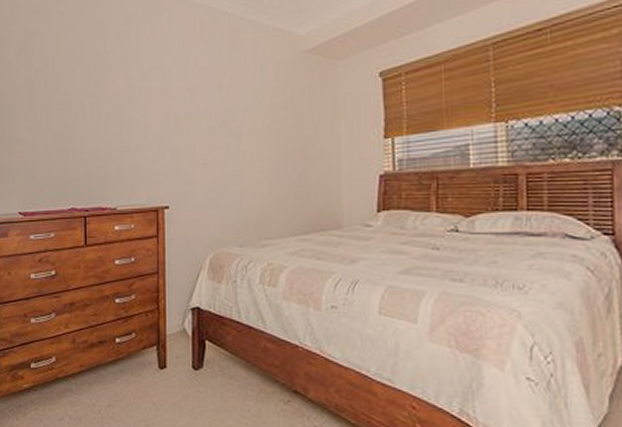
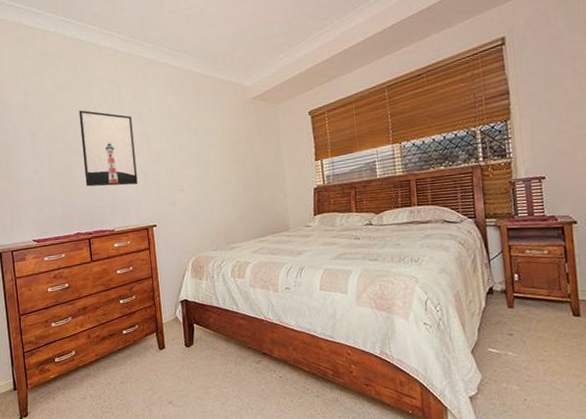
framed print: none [86,56,150,153] -> present [78,110,138,187]

